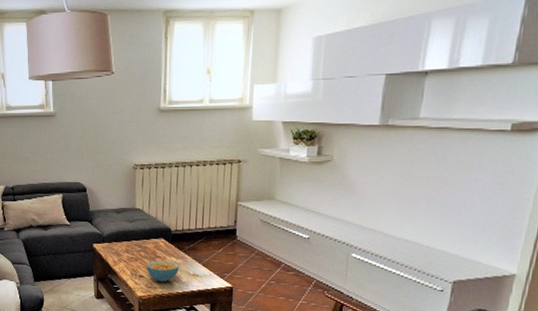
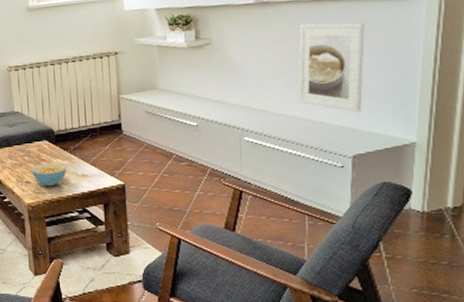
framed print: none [408,149,483,241] -> present [298,22,365,113]

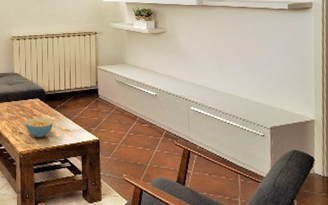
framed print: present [298,22,365,113] -> none [228,23,275,93]

